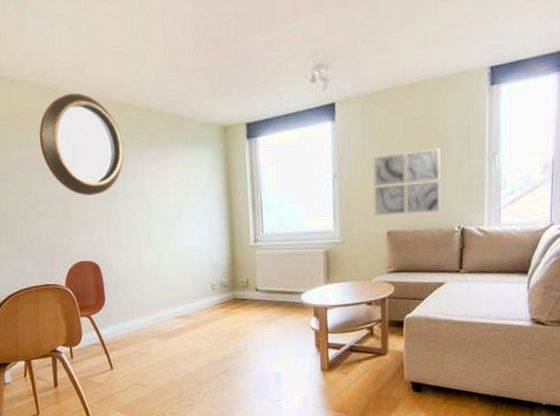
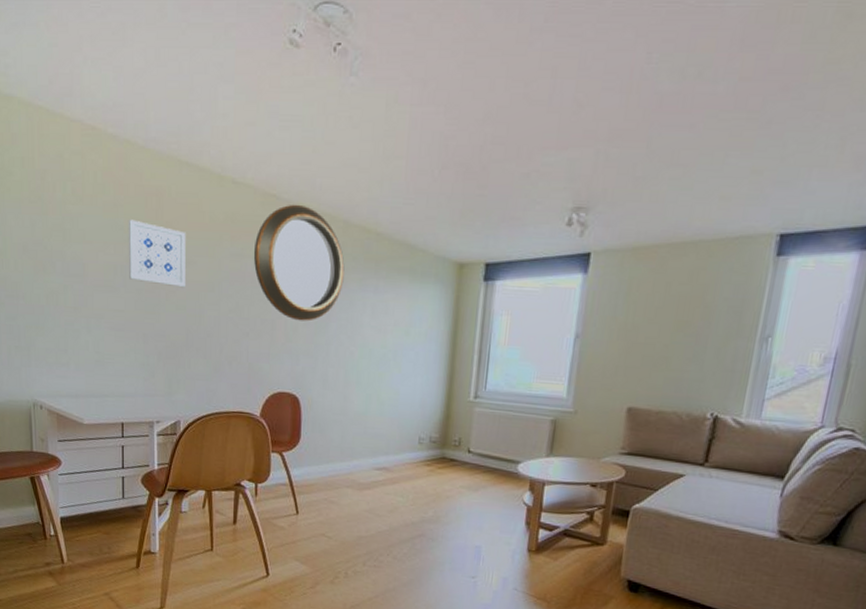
wall art: present [373,148,440,216] -> none [616,320,705,393]

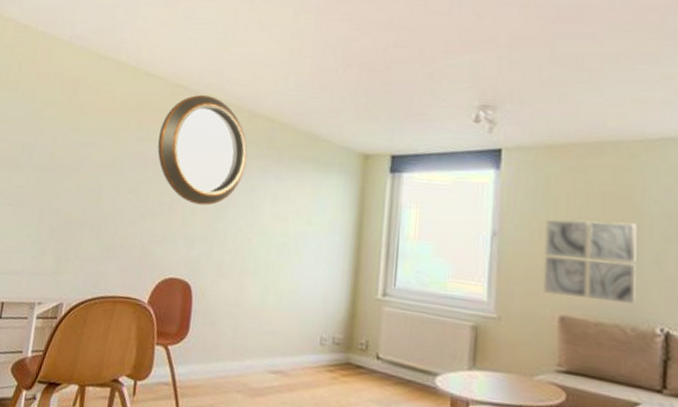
wall art: present [128,219,186,288] -> none [35,103,96,168]
wall art: none [616,320,705,393] -> present [543,219,637,303]

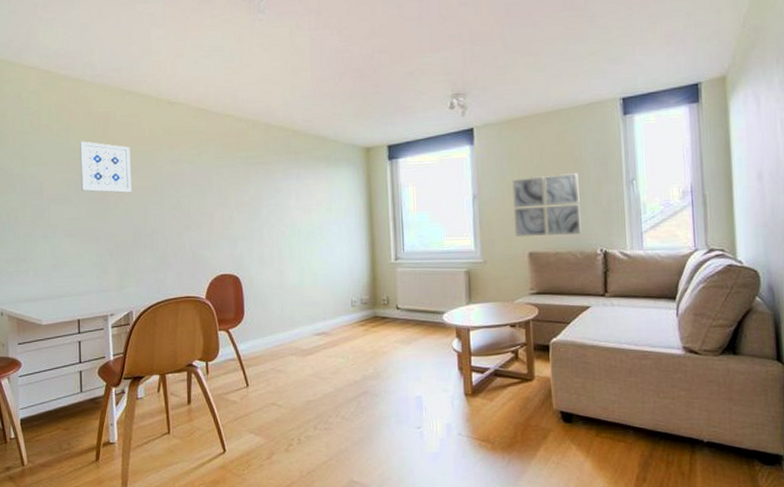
wall art: none [35,103,96,168] -> present [79,141,132,194]
home mirror: present [157,94,248,206] -> none [189,114,270,210]

